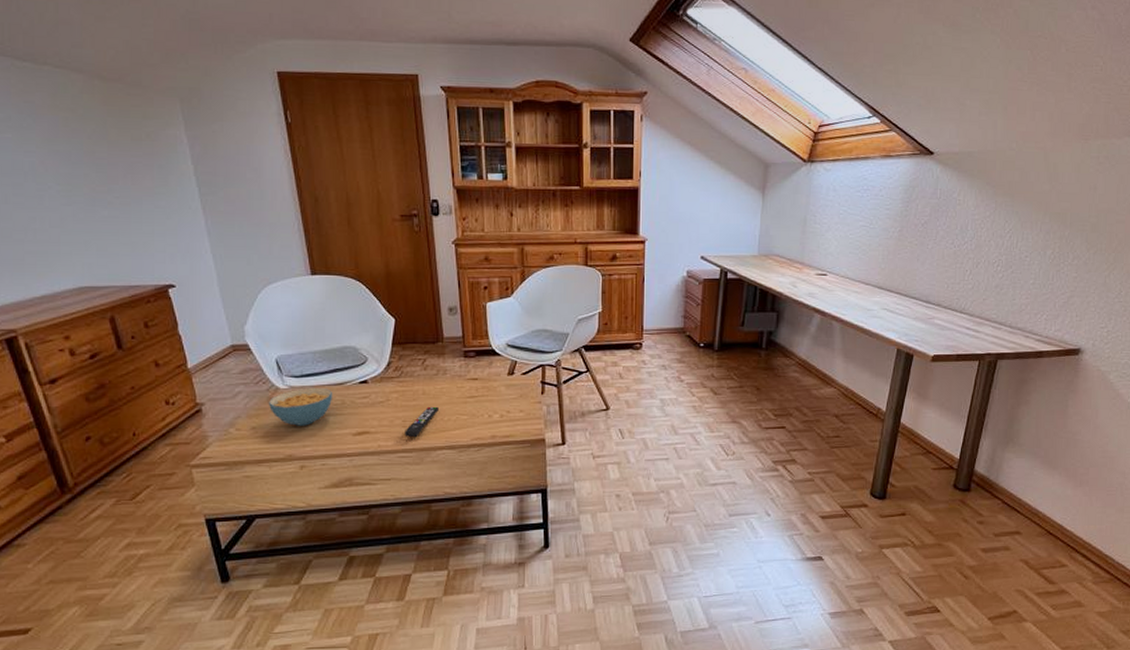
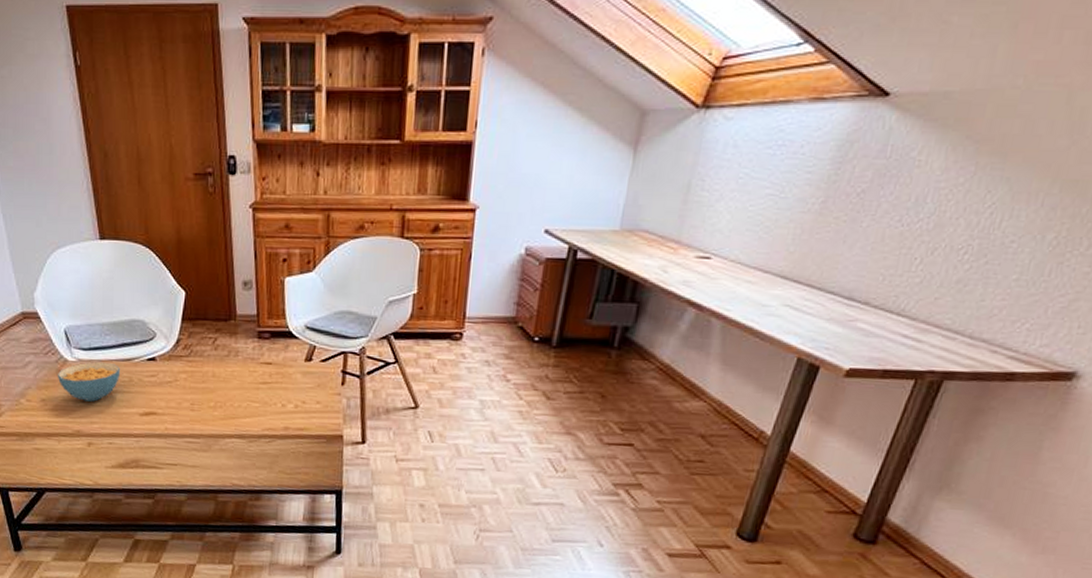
remote control: present [405,406,439,437] -> none [192,390,229,422]

